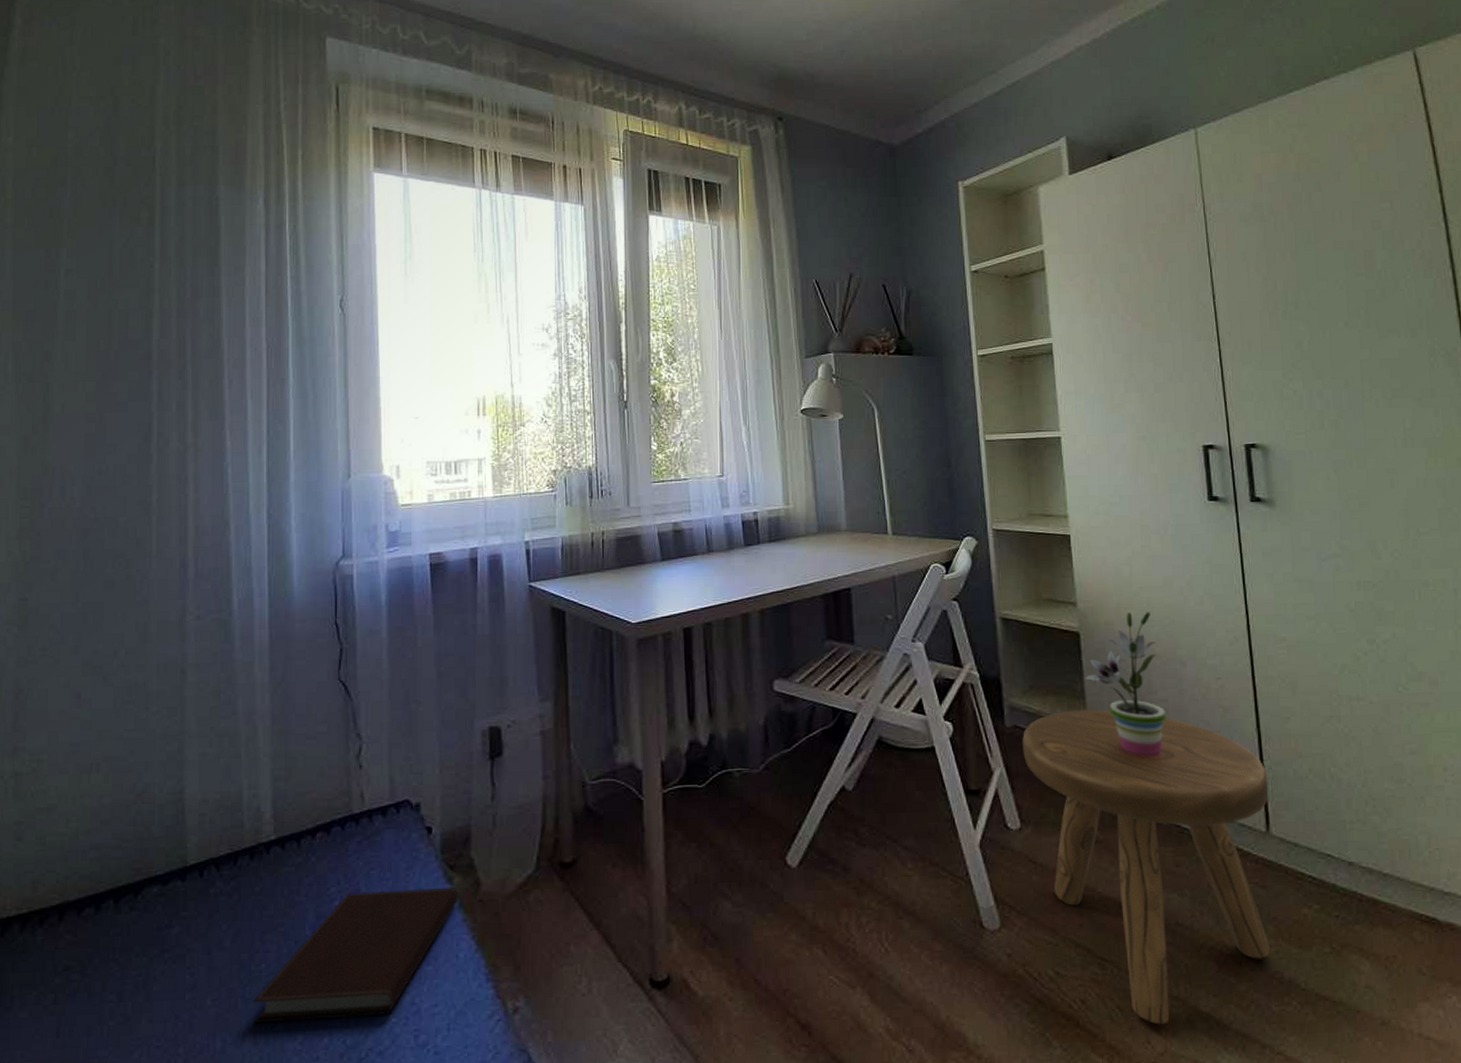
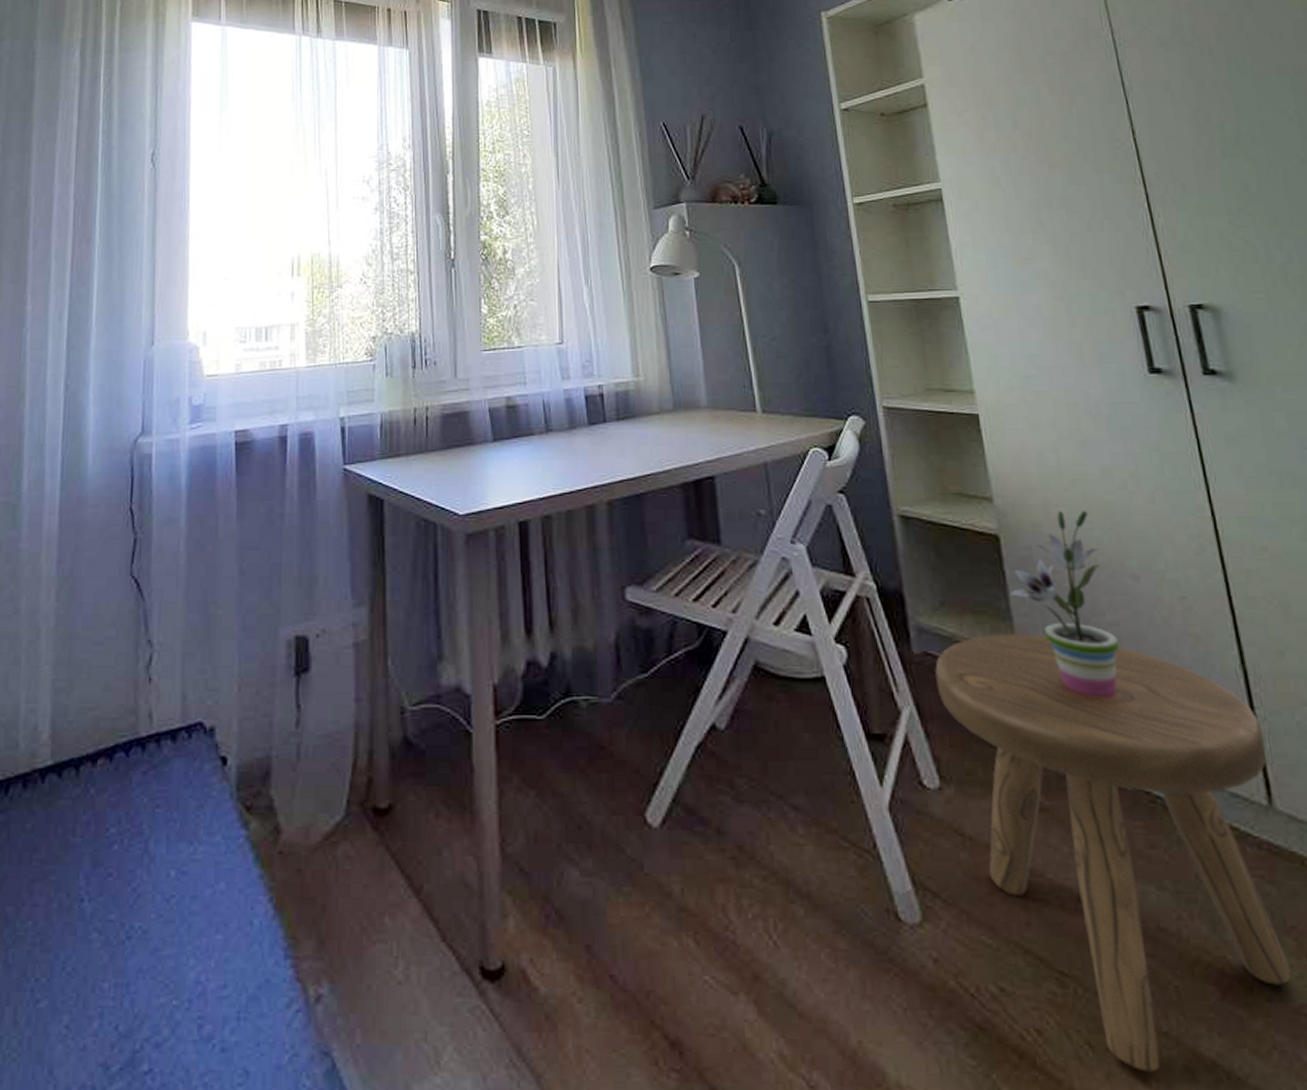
notebook: present [252,887,458,1023] -> none [13,833,255,997]

